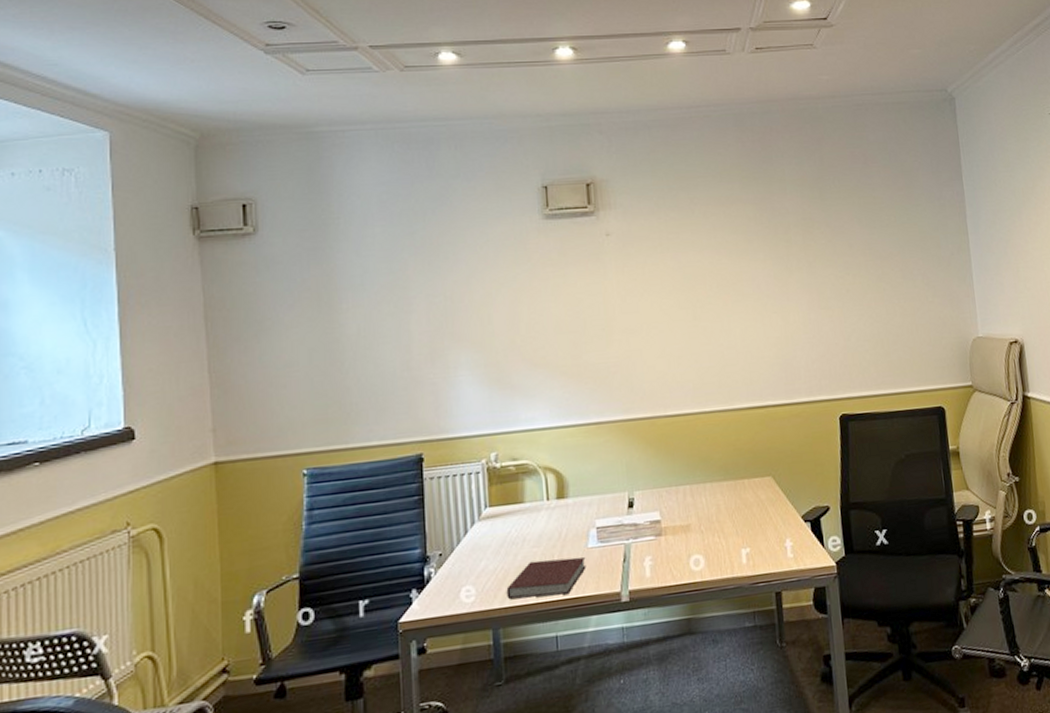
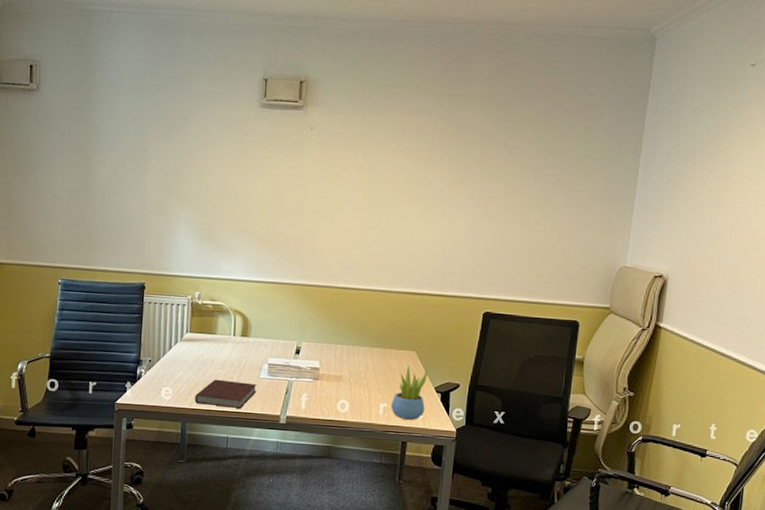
succulent plant: none [754,495,796,564] -> present [391,365,428,421]

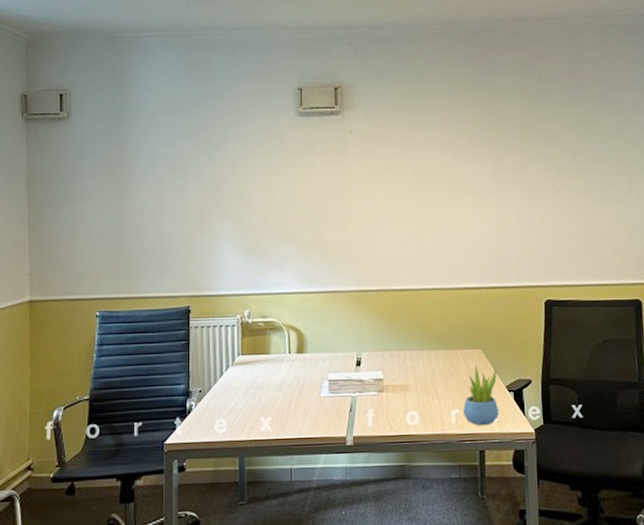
notebook: present [194,379,257,408] -> none [252,403,319,434]

